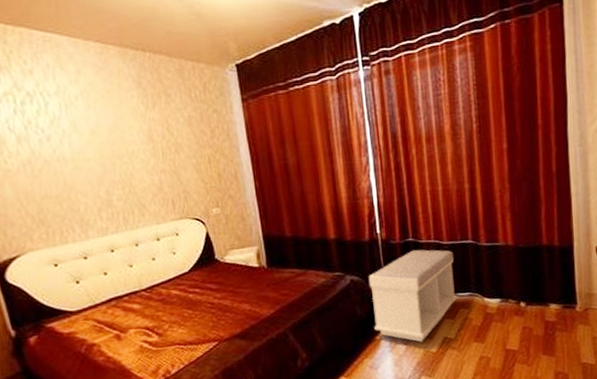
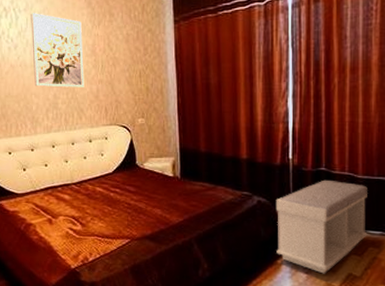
wall art: none [64,97,144,184] -> present [31,13,85,88]

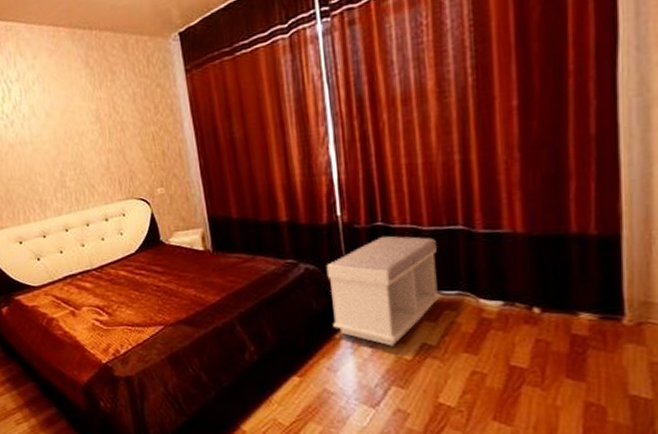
wall art: present [31,13,85,88] -> none [24,82,93,165]

